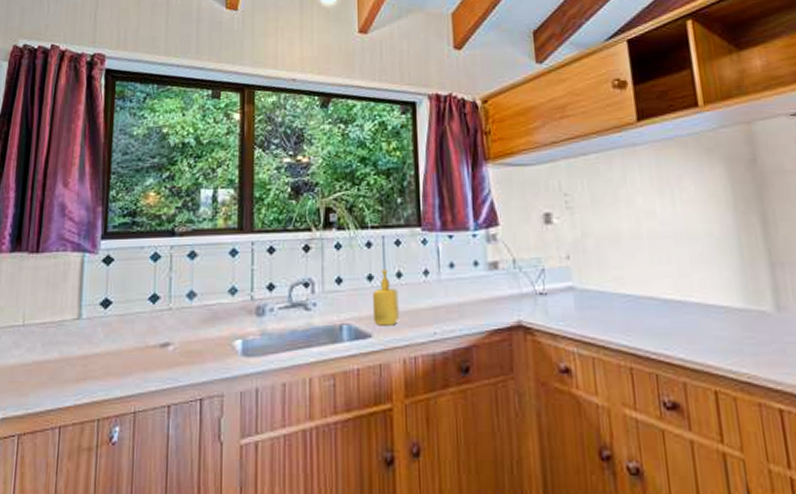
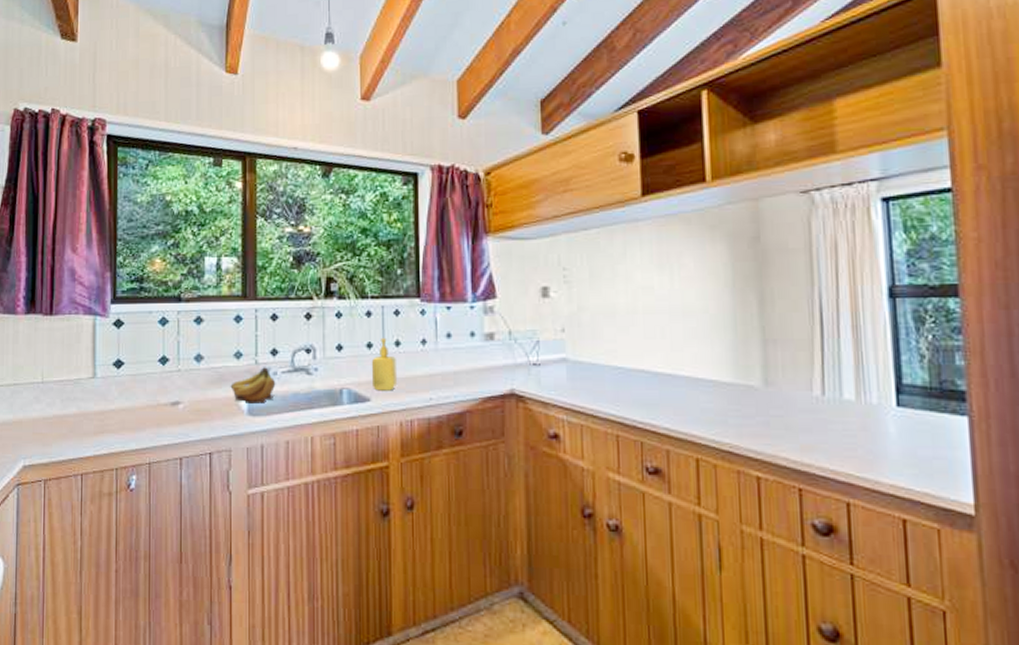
fruit: none [224,303,273,343] -> present [230,367,276,404]

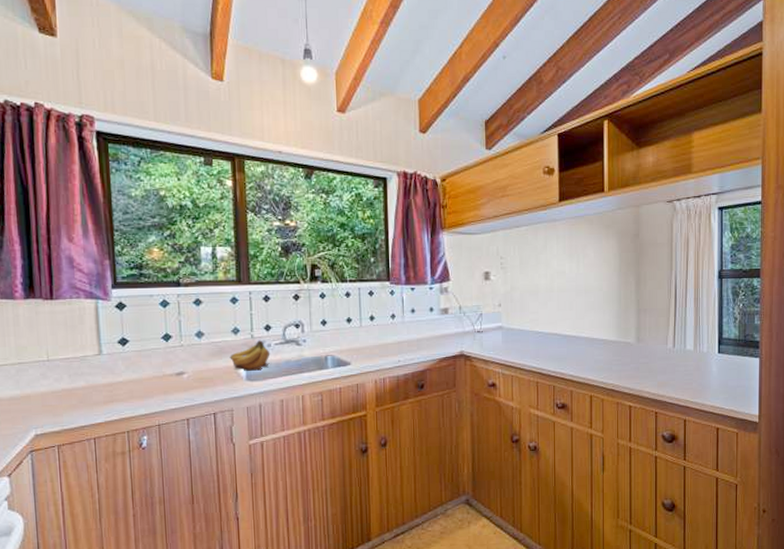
soap dispenser: present [371,337,398,391] -> none [350,313,373,356]

